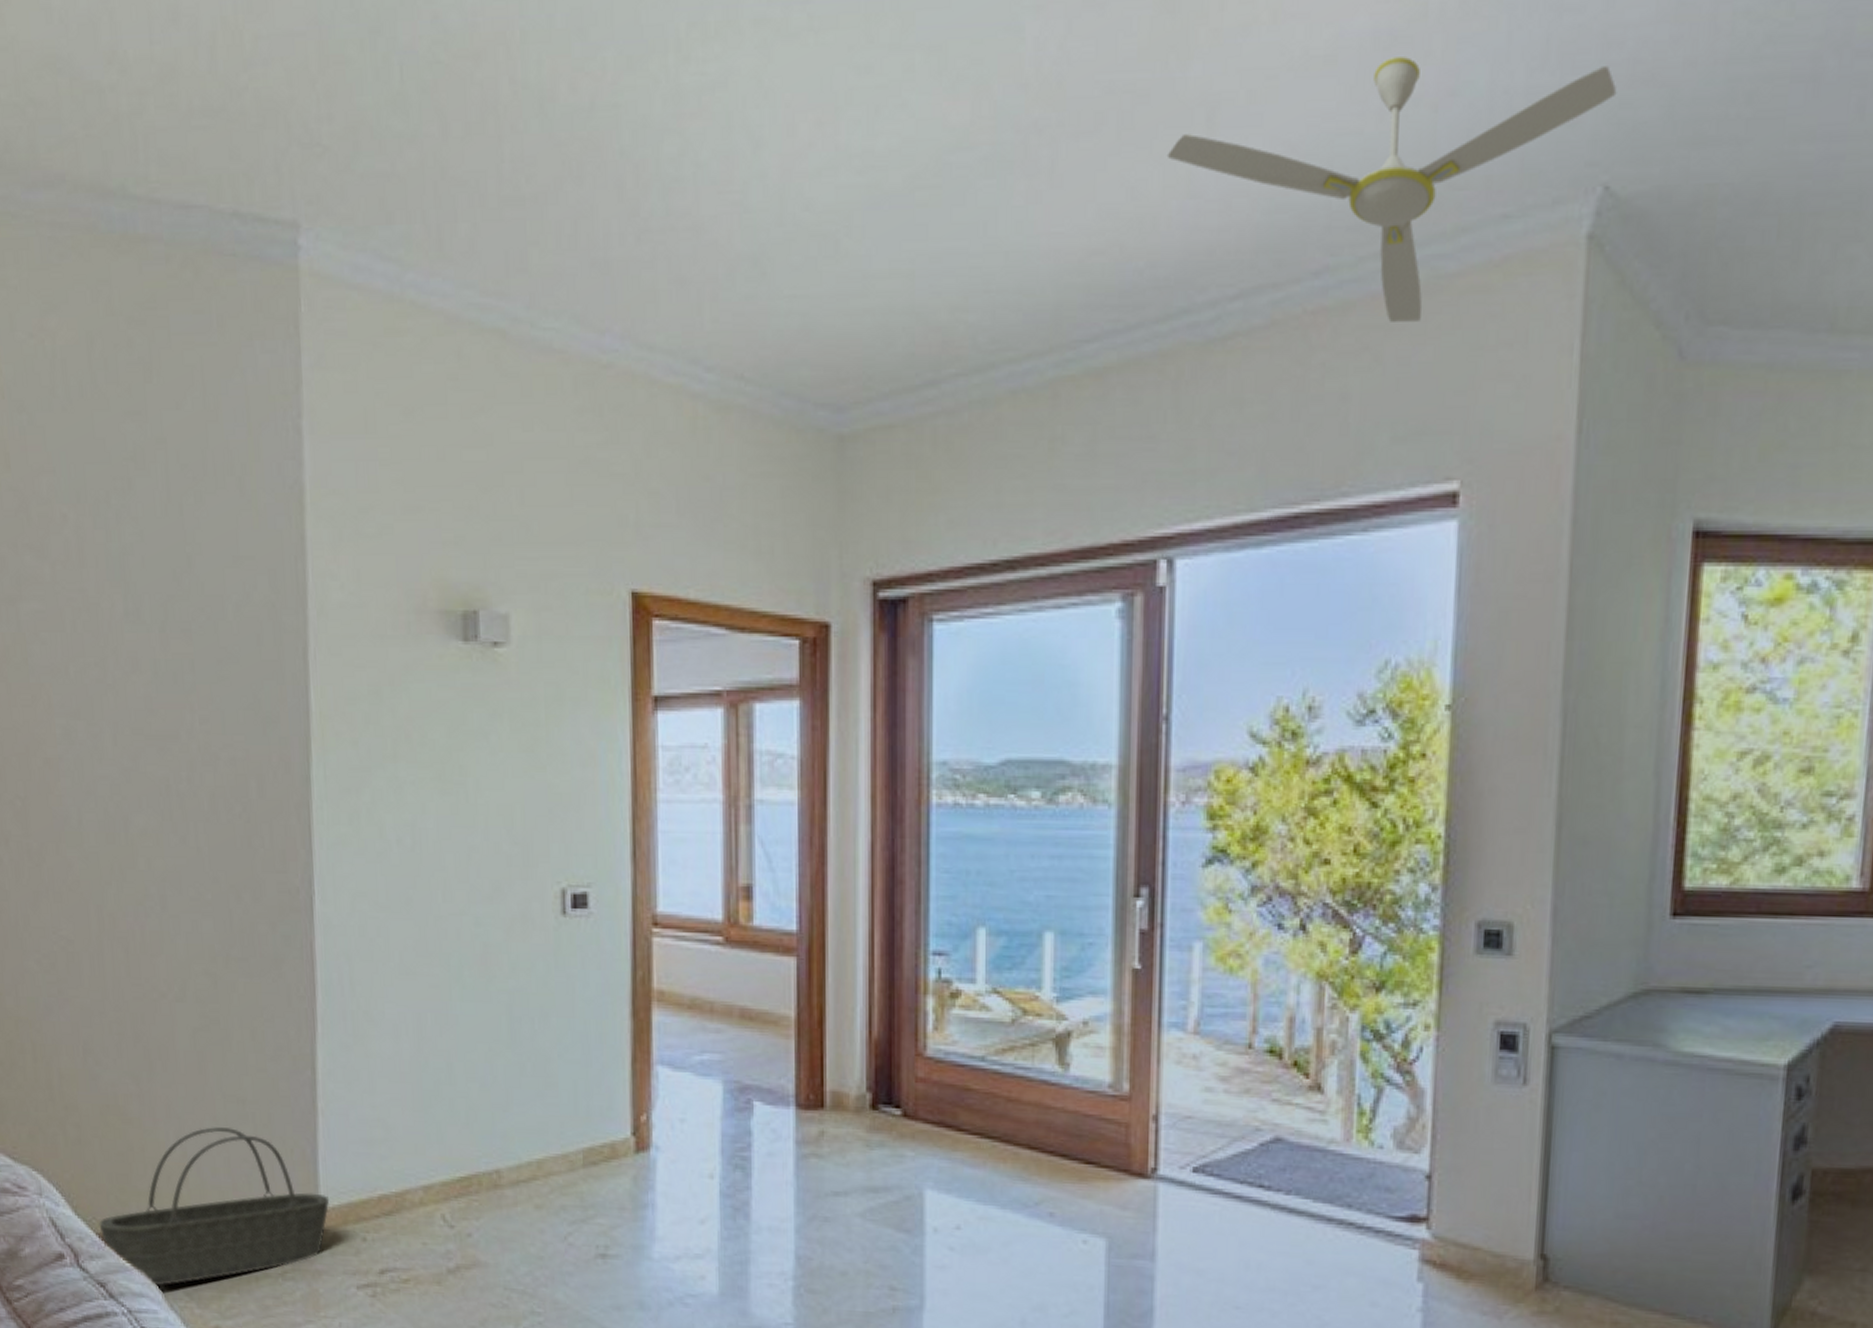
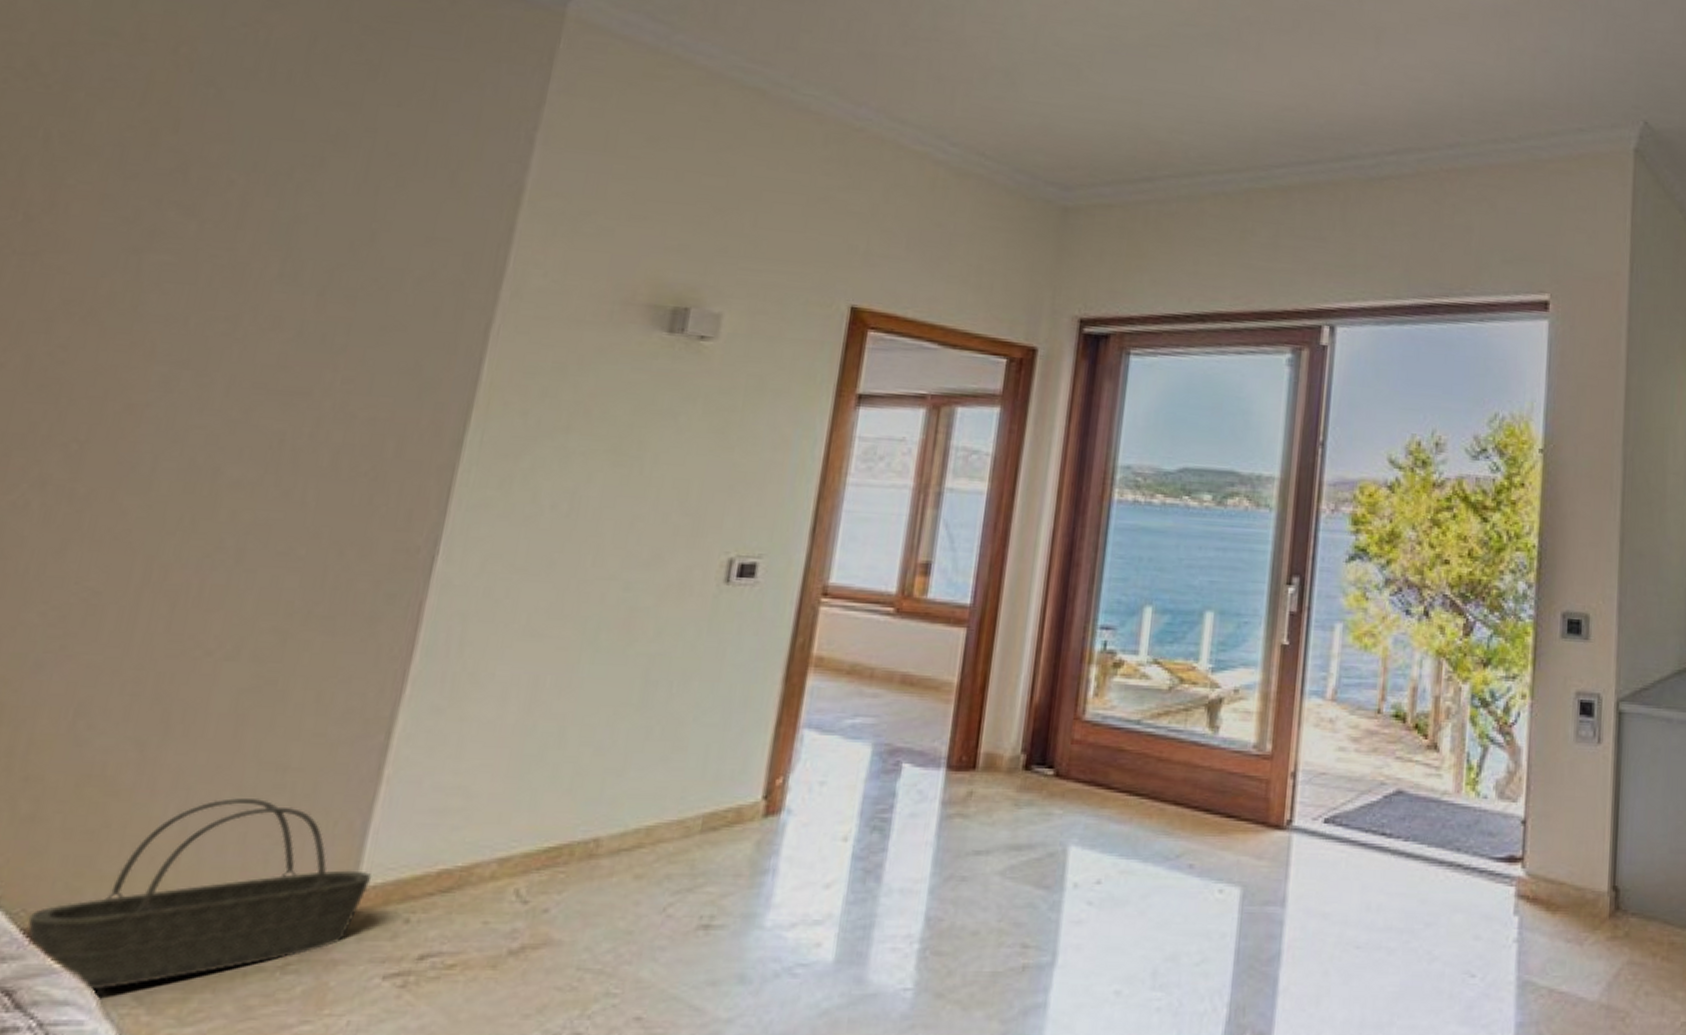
ceiling fan: present [1166,57,1617,322] -> none [1345,22,1651,187]

